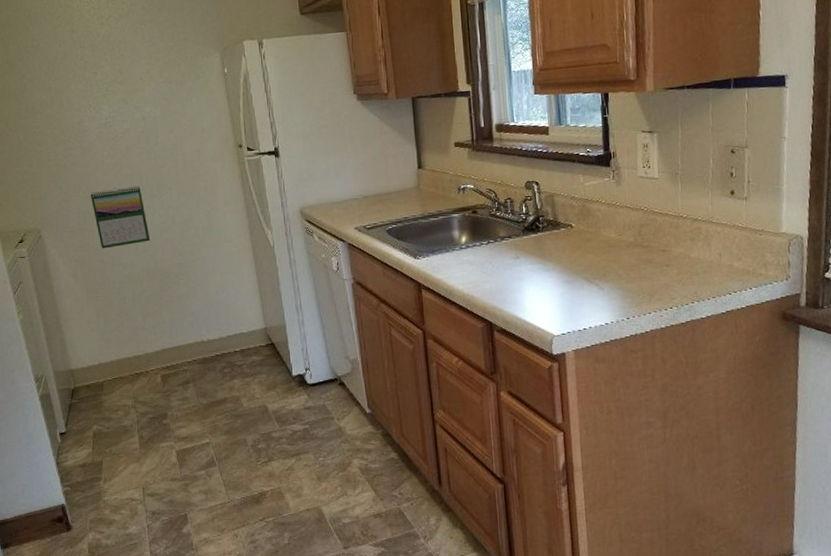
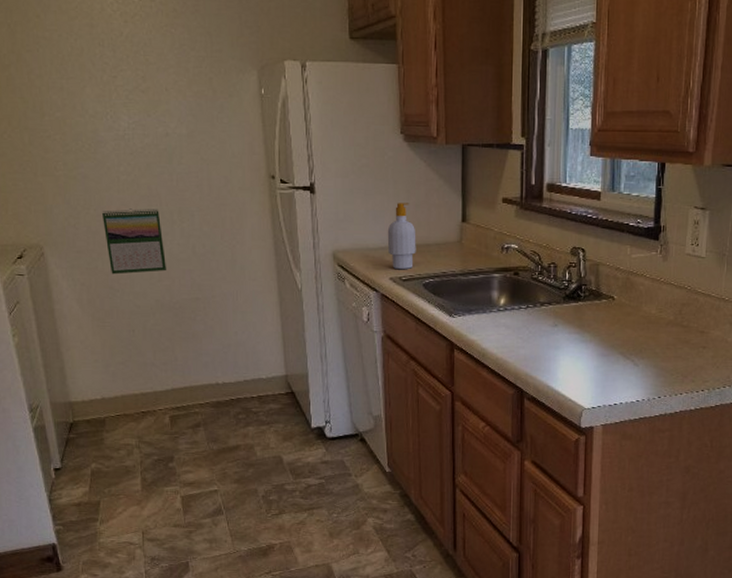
soap bottle: none [349,156,378,219] -> present [387,203,416,270]

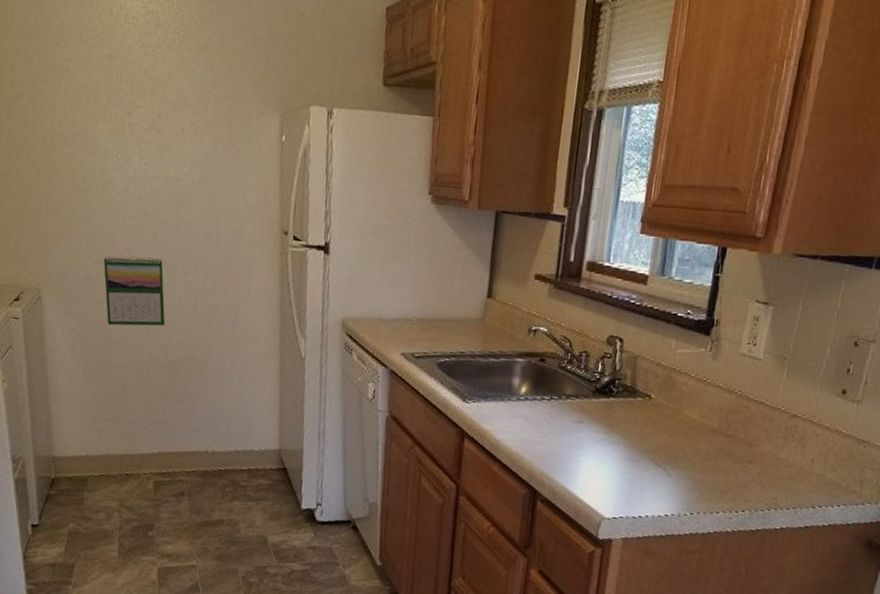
soap bottle: present [387,203,416,270] -> none [402,271,435,346]

